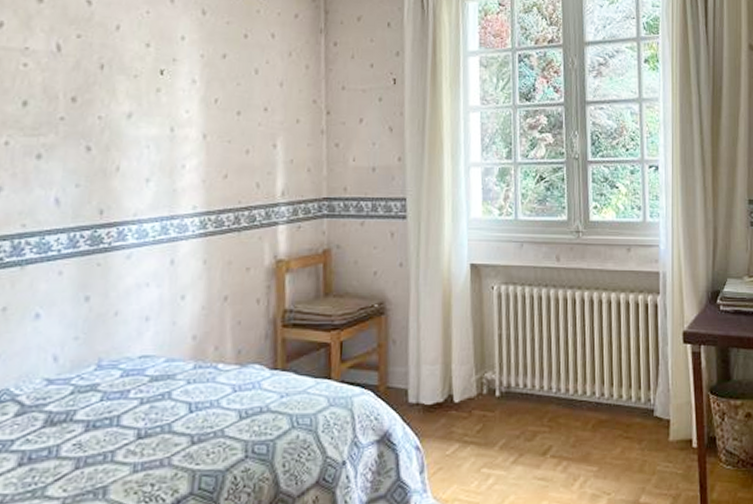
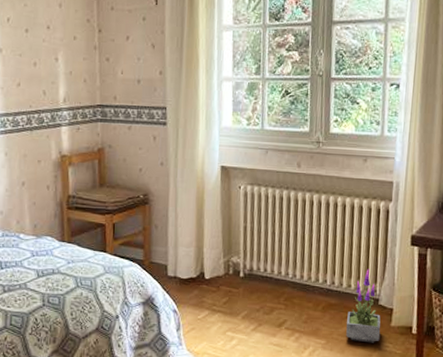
potted plant: none [619,374,659,465] -> present [346,268,381,343]

